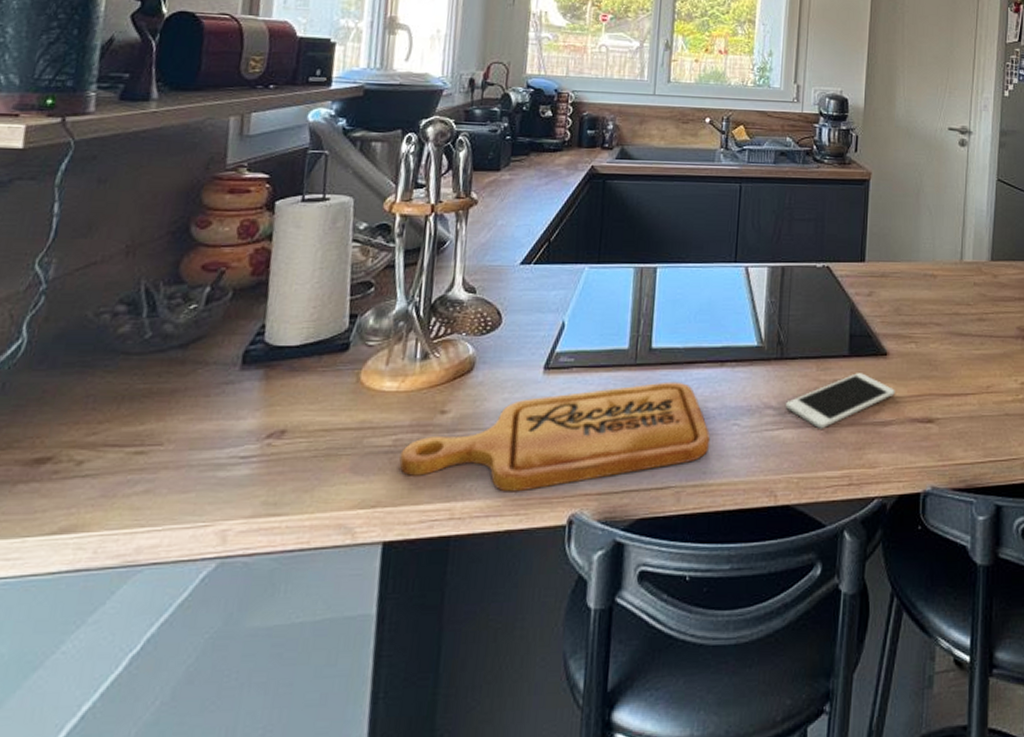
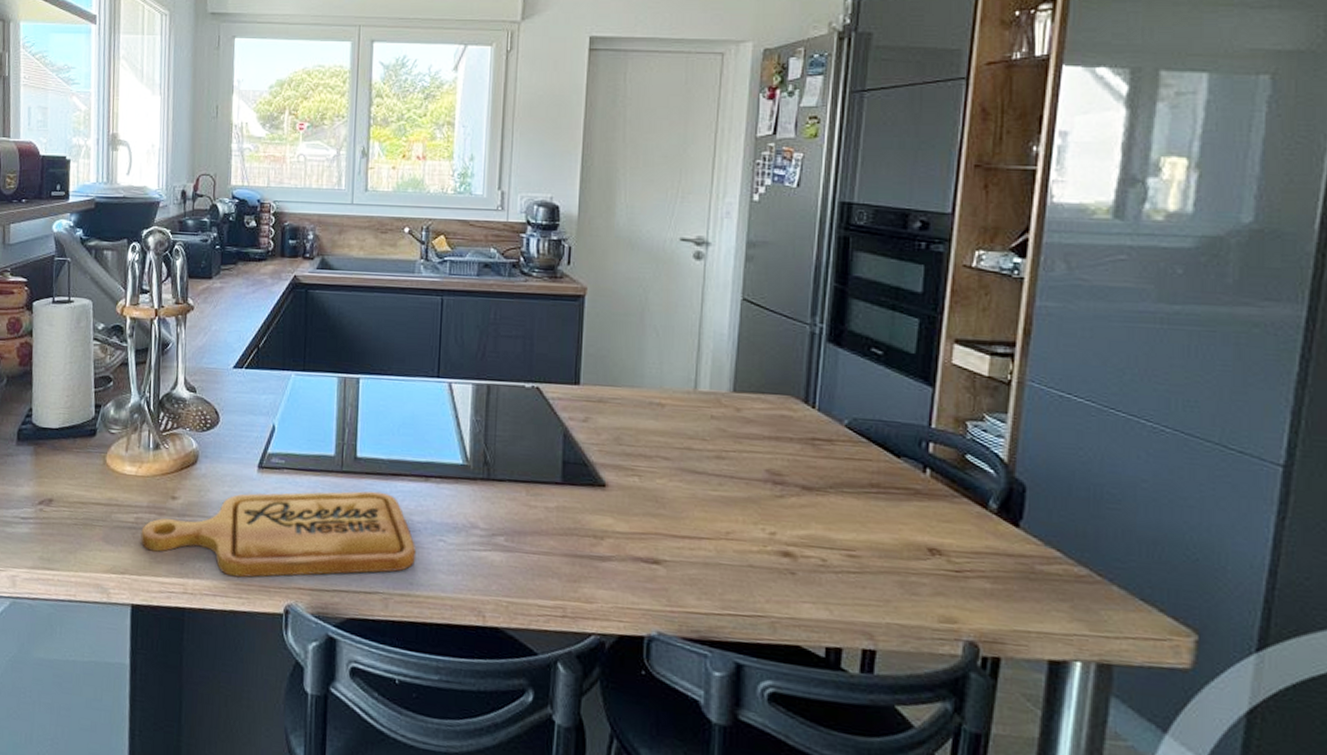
cell phone: present [785,373,895,429] -> none [492,502,615,556]

